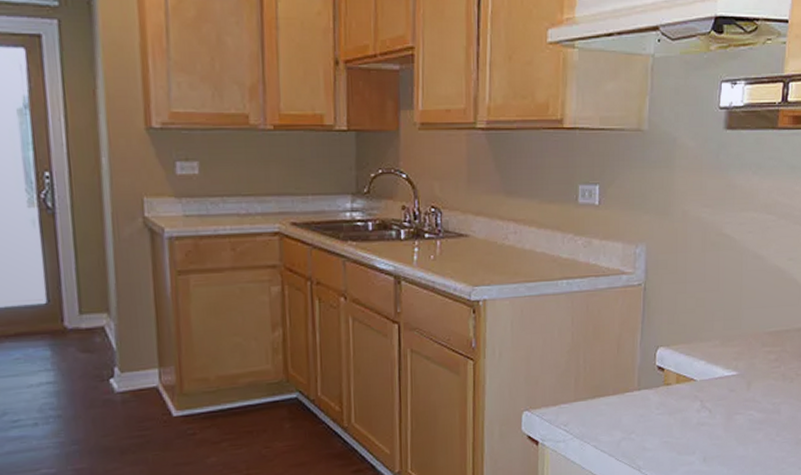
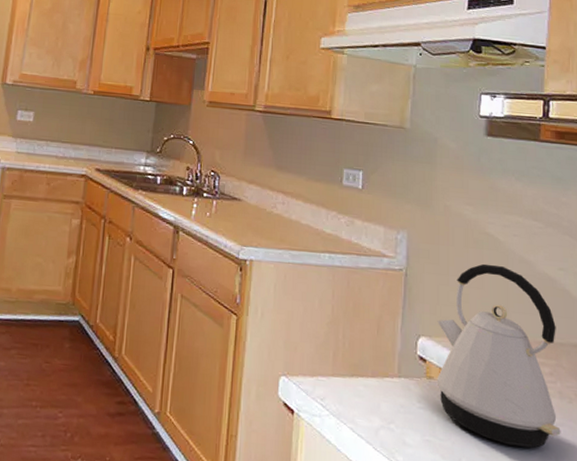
kettle: none [674,265,783,431] -> present [436,263,561,448]

